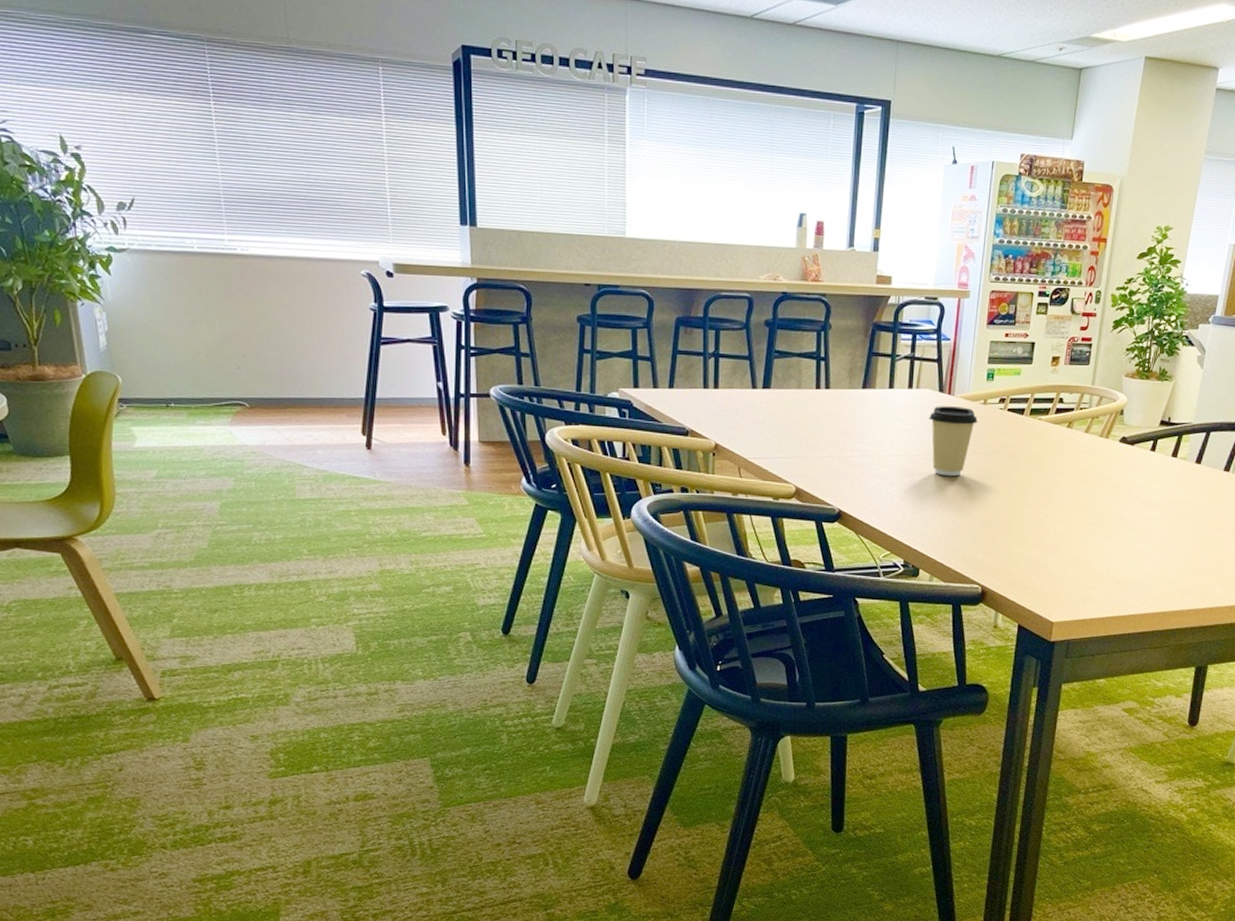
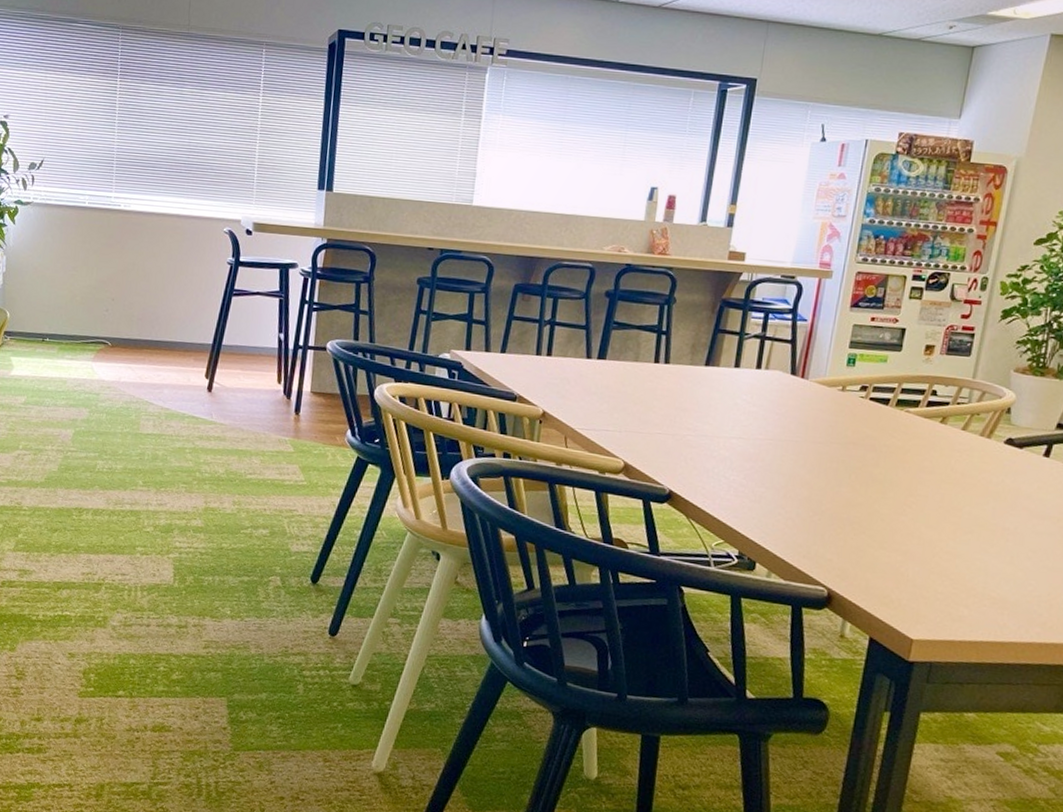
coffee cup: present [929,406,978,477] -> none [777,389,834,466]

